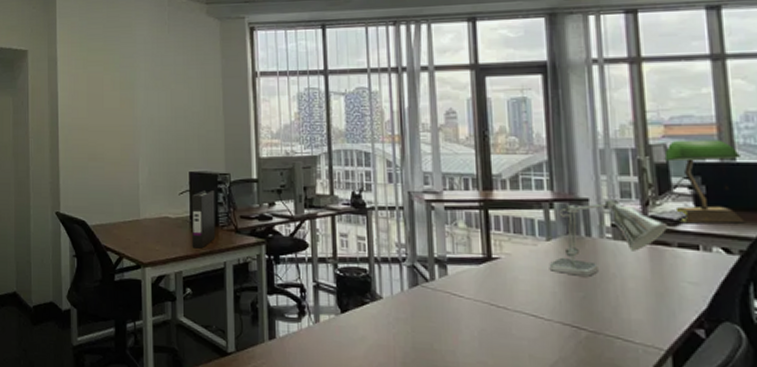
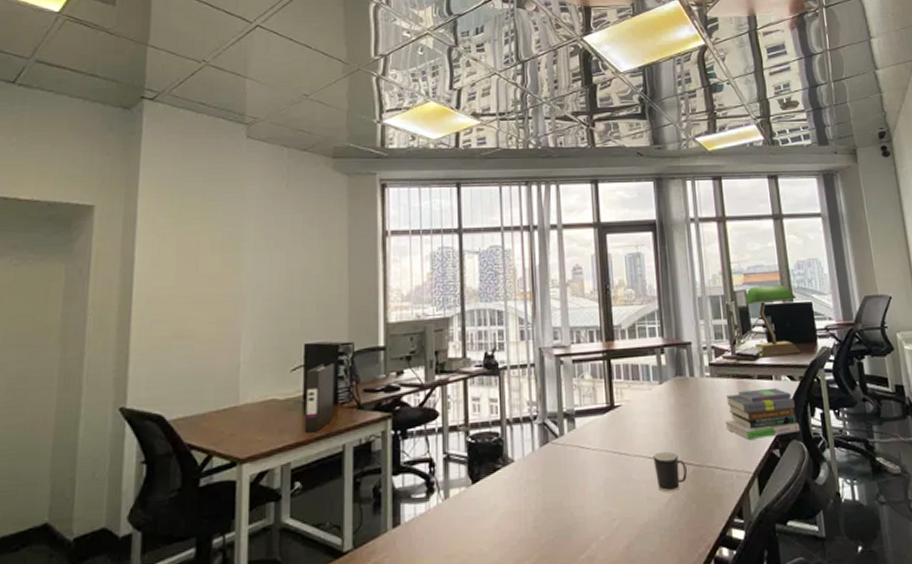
mug: none [537,312,578,355] -> present [653,452,687,493]
desk lamp: present [549,198,669,278] -> none [661,340,750,416]
books: none [632,259,737,315] -> present [726,387,800,439]

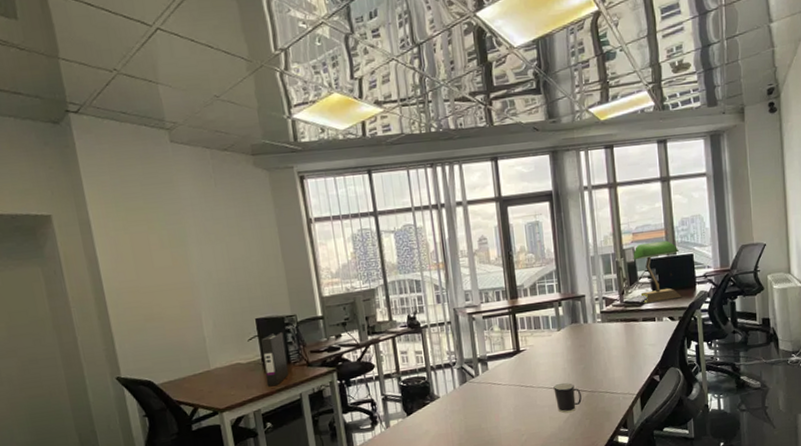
books: present [726,387,800,439] -> none [614,327,677,369]

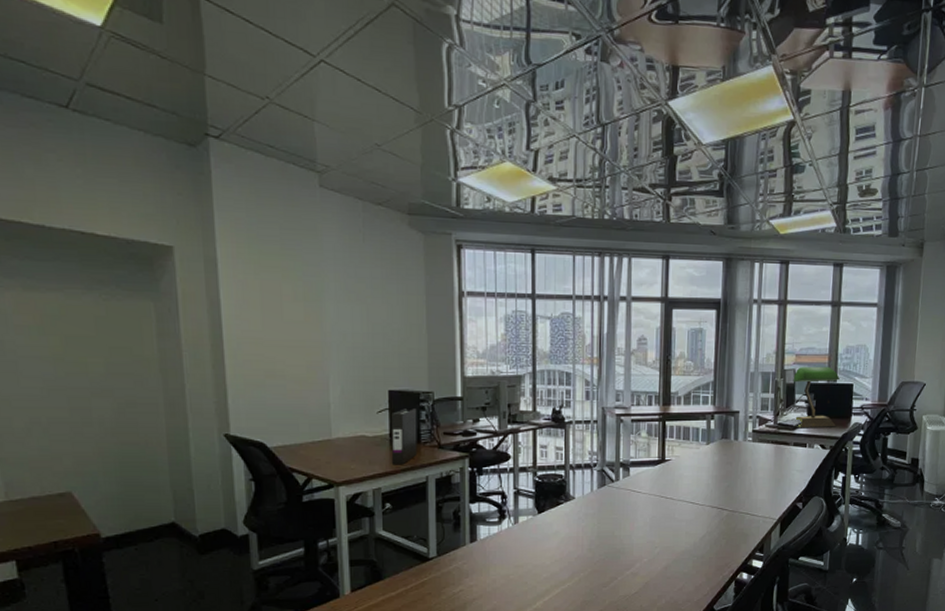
mug: present [553,383,582,413] -> none [694,499,721,530]

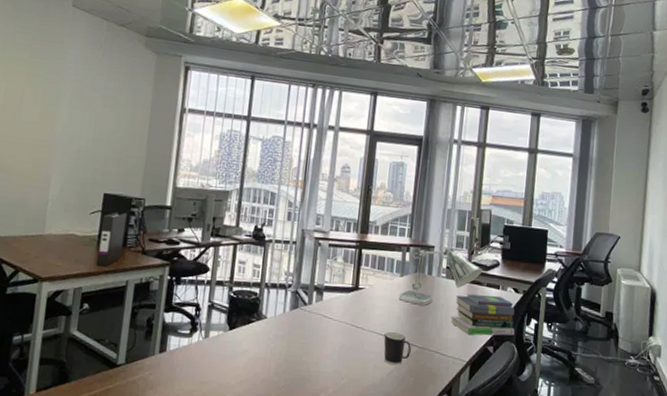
mug: none [694,499,721,530] -> present [383,332,411,366]
desk lamp: none [706,411,789,472] -> present [398,247,483,307]
books: none [760,454,823,493] -> present [451,294,515,336]
table lamp: present [793,366,840,429] -> none [488,208,535,272]

